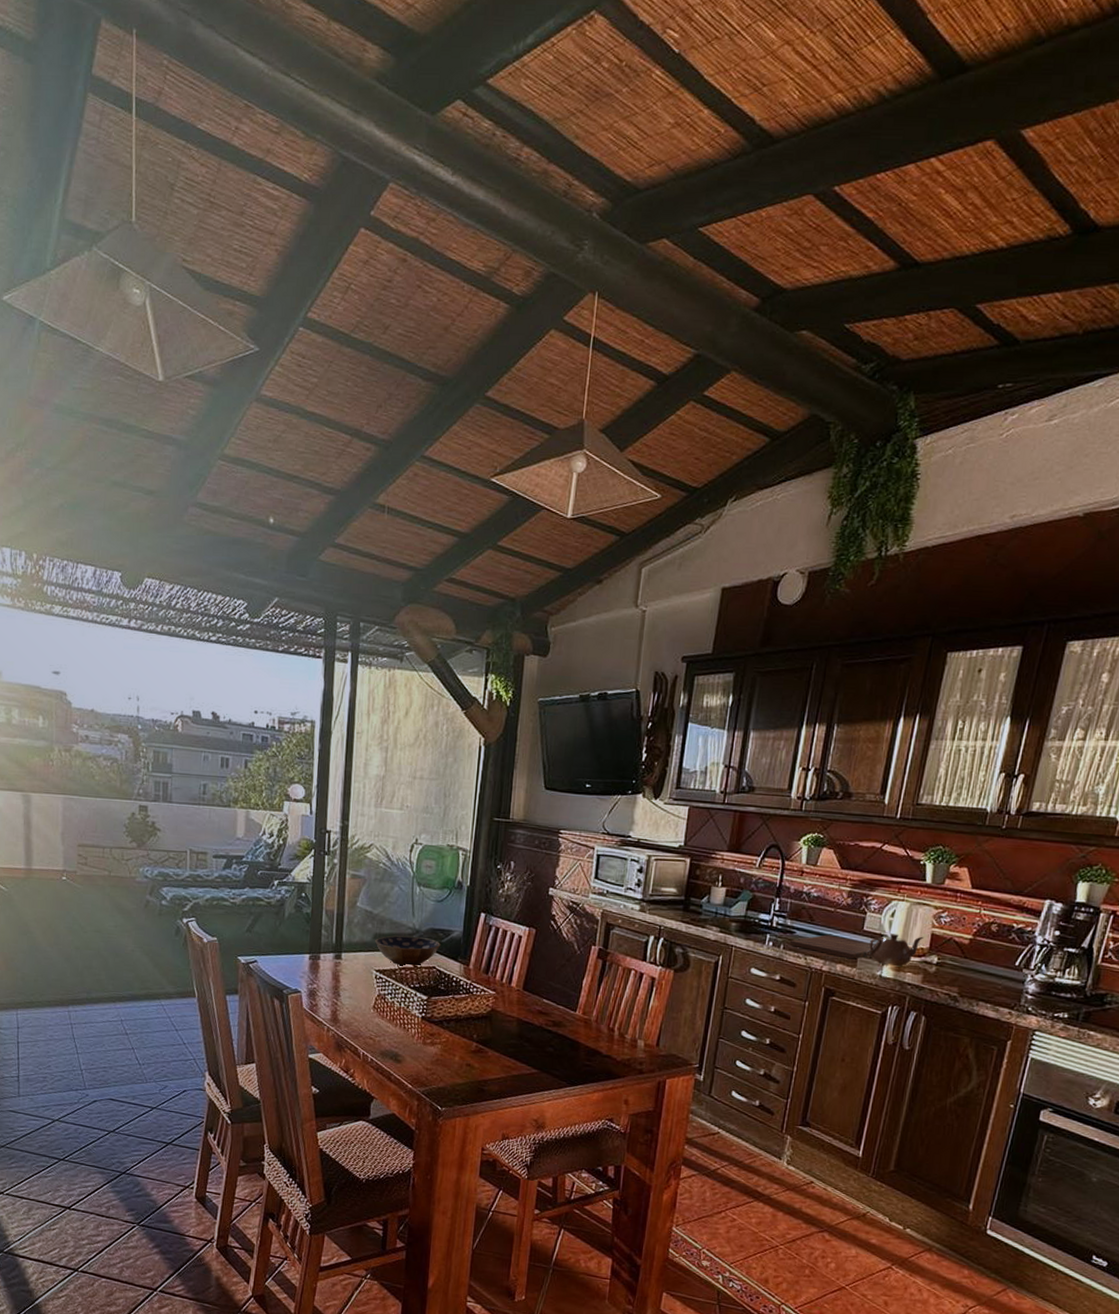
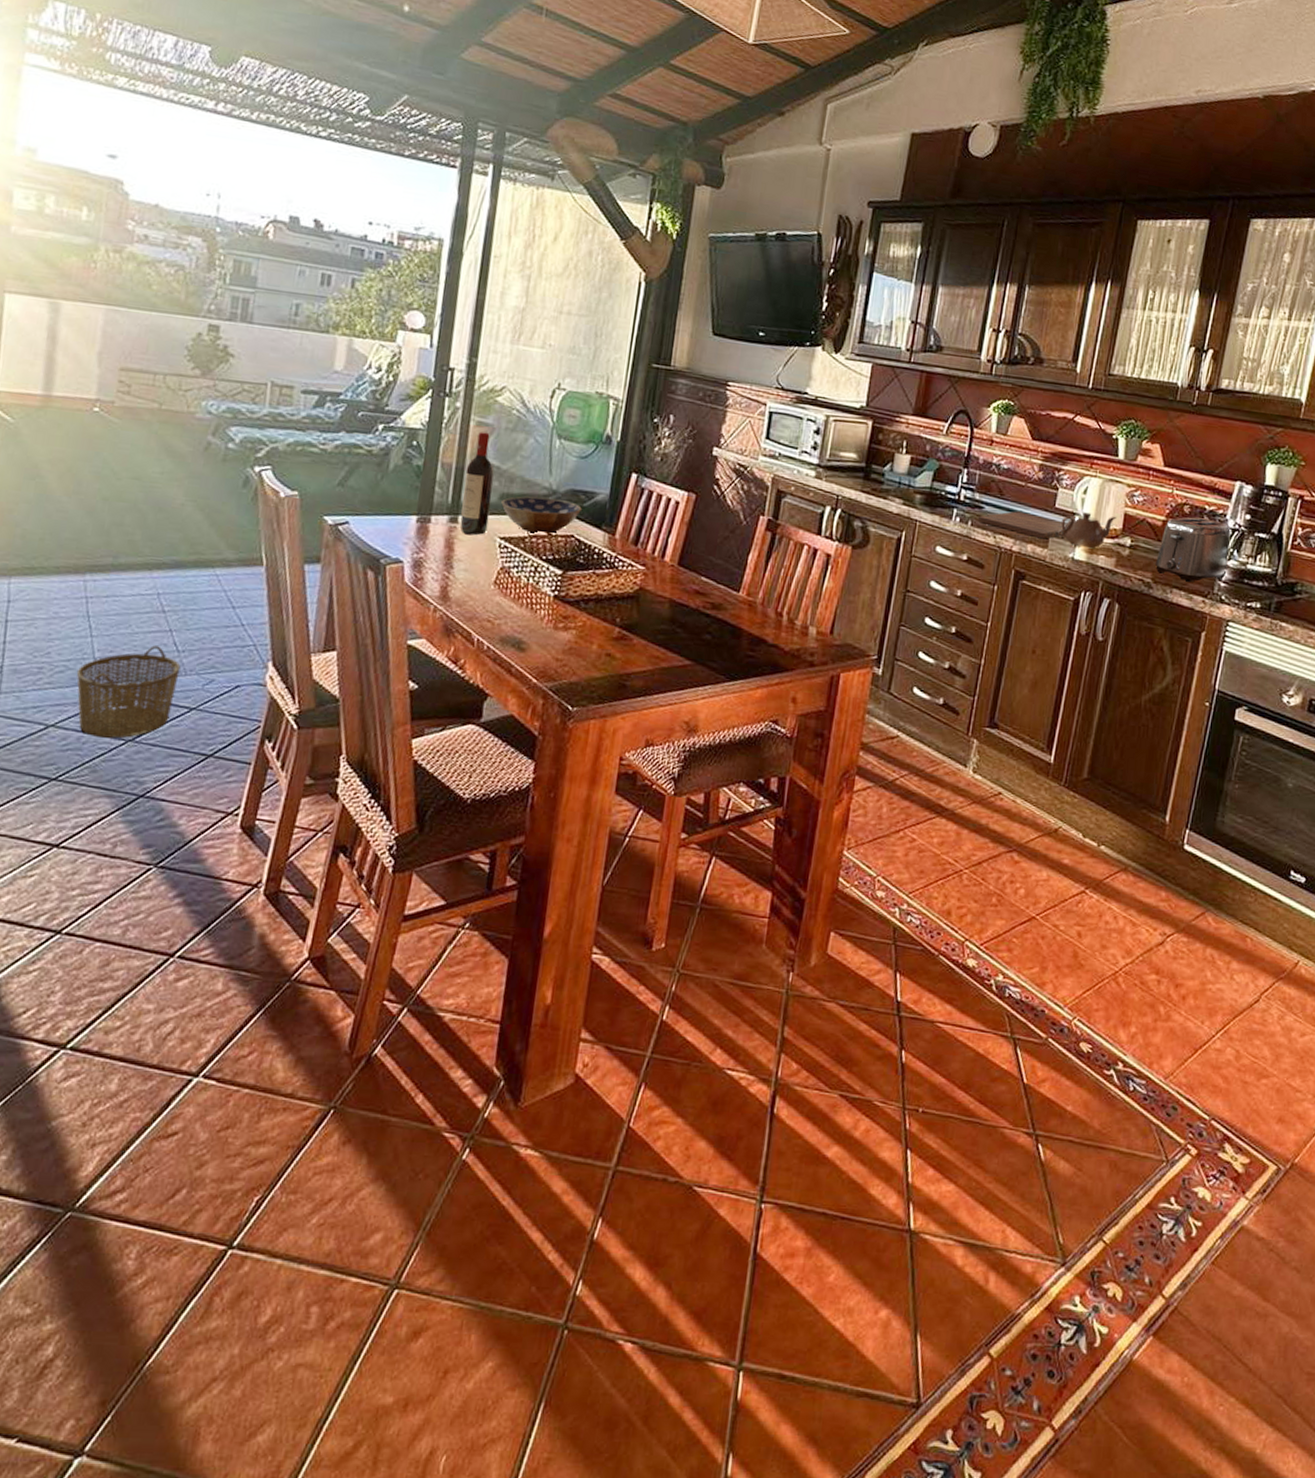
basket: none [69,1060,142,1130] -> present [76,645,181,739]
wine bottle: none [343,883,368,968] -> present [459,432,494,535]
toaster: none [962,935,1039,995] -> present [1155,517,1231,582]

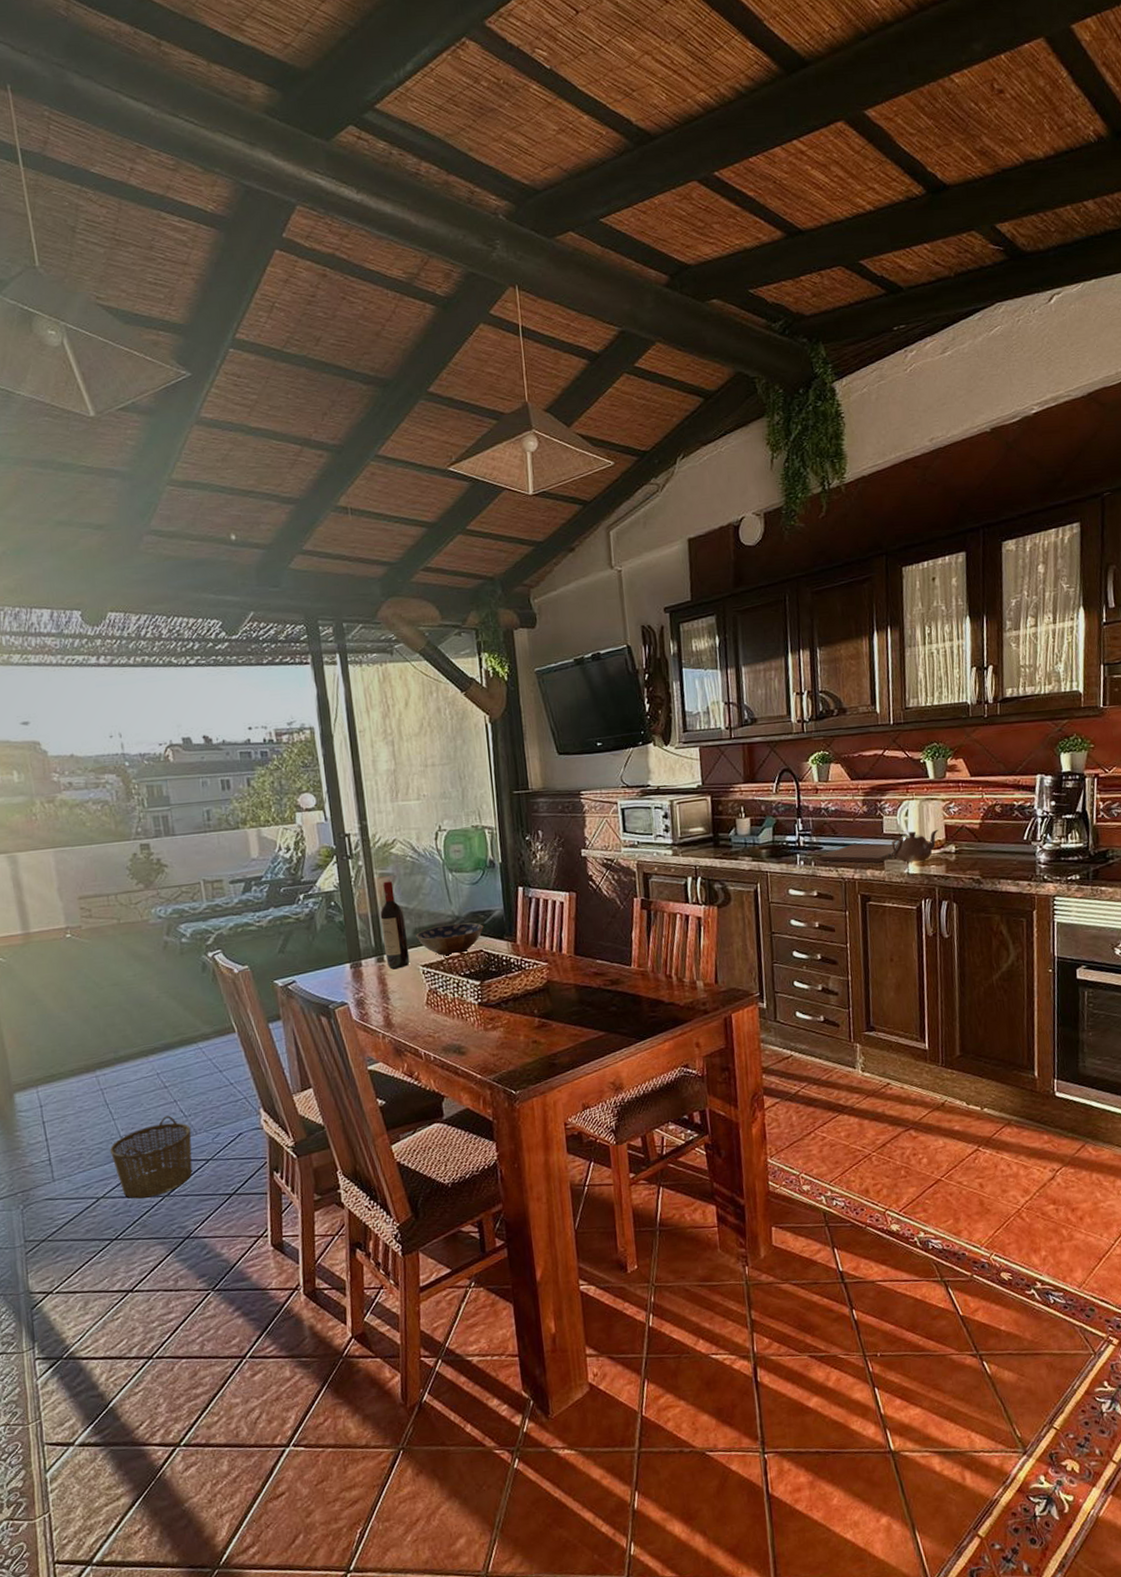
toaster: present [1155,517,1231,582] -> none [980,813,1045,871]

